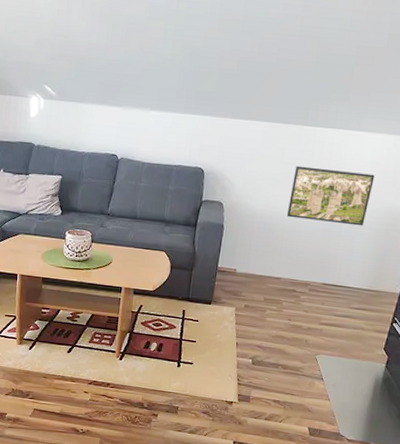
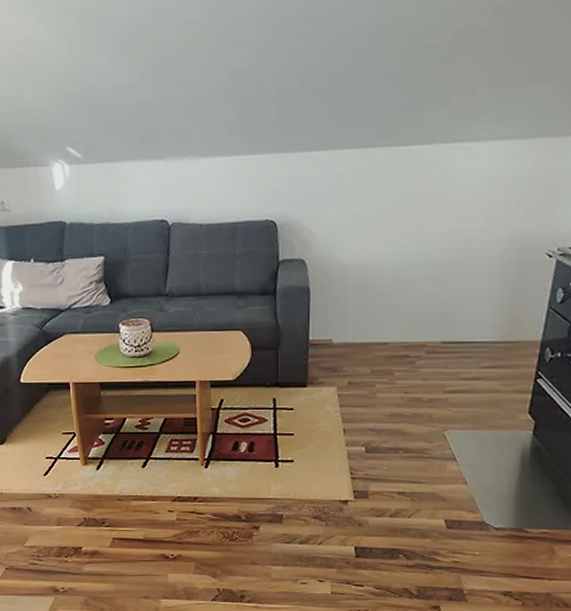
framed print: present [286,165,375,226] -> none [386,195,494,266]

